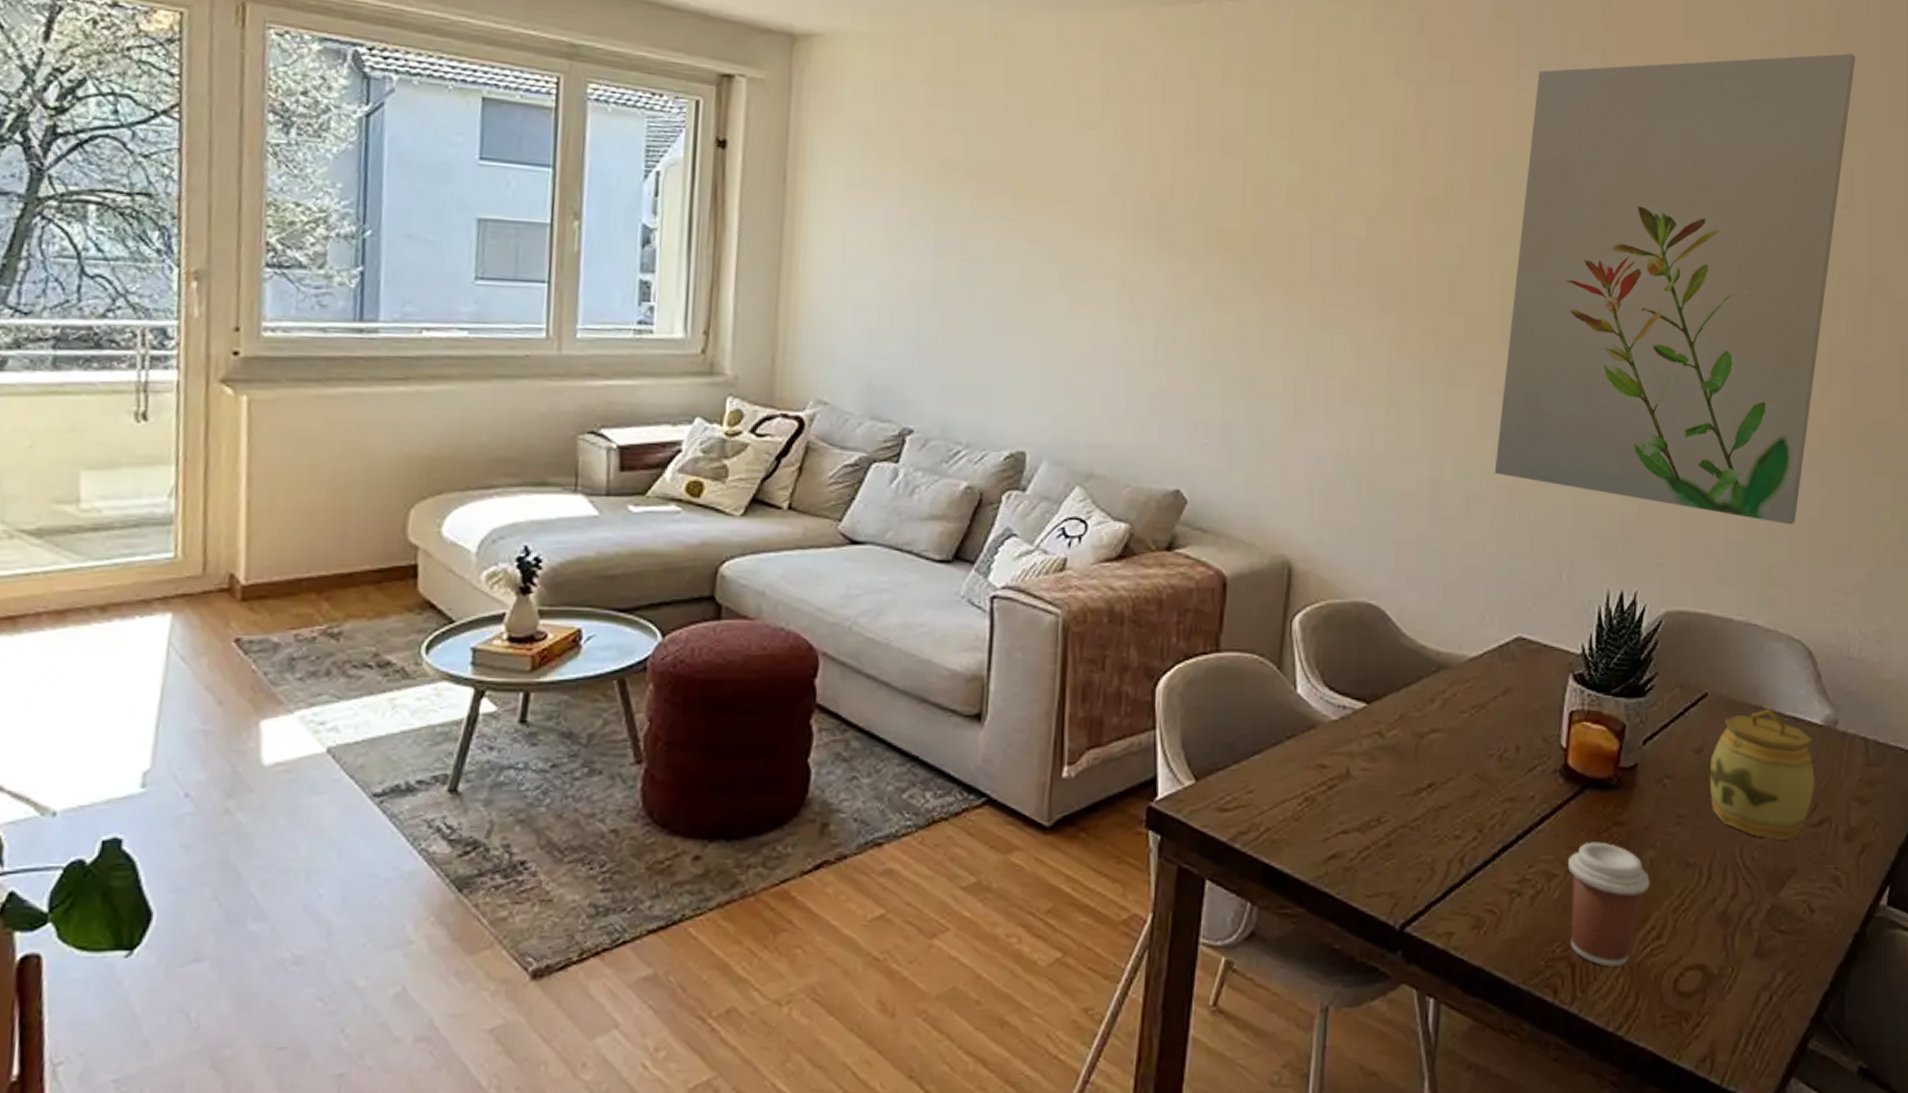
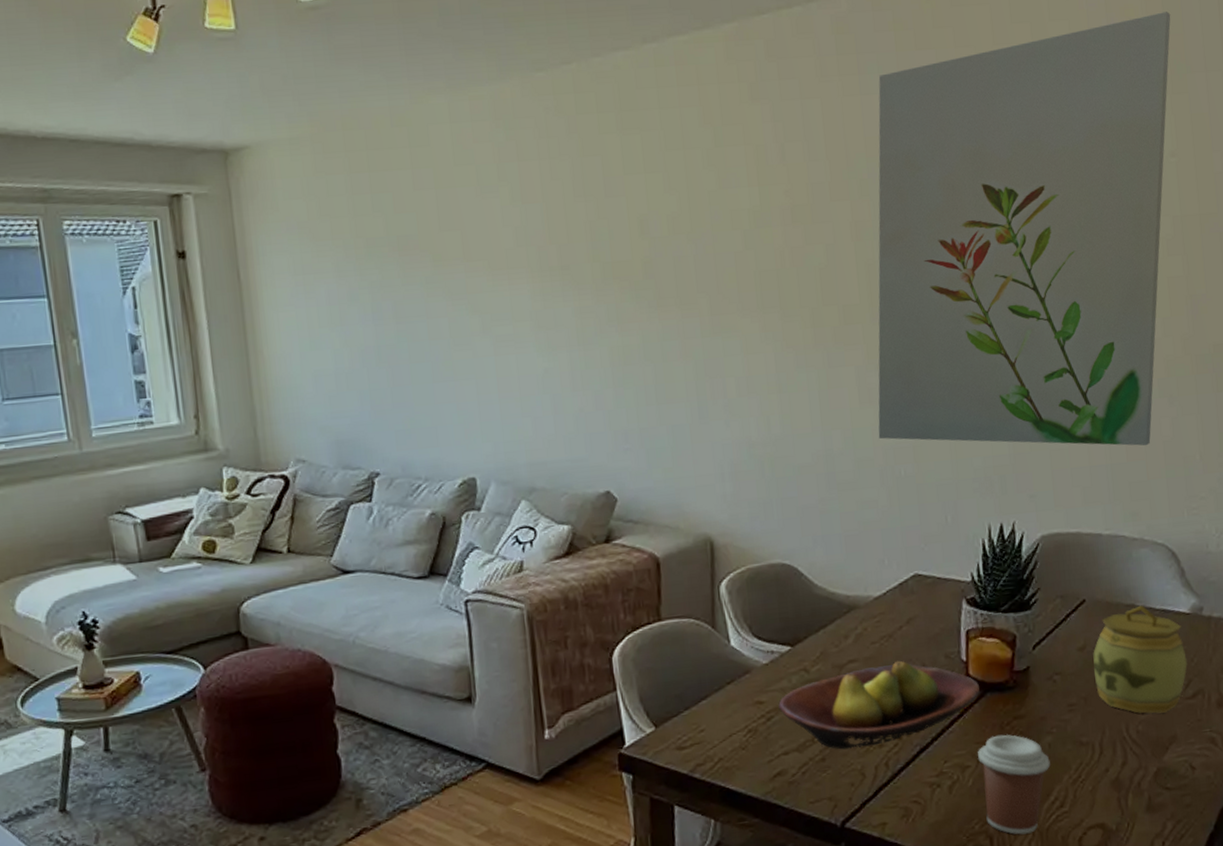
fruit bowl: none [1344,737,1578,836] -> present [778,660,980,750]

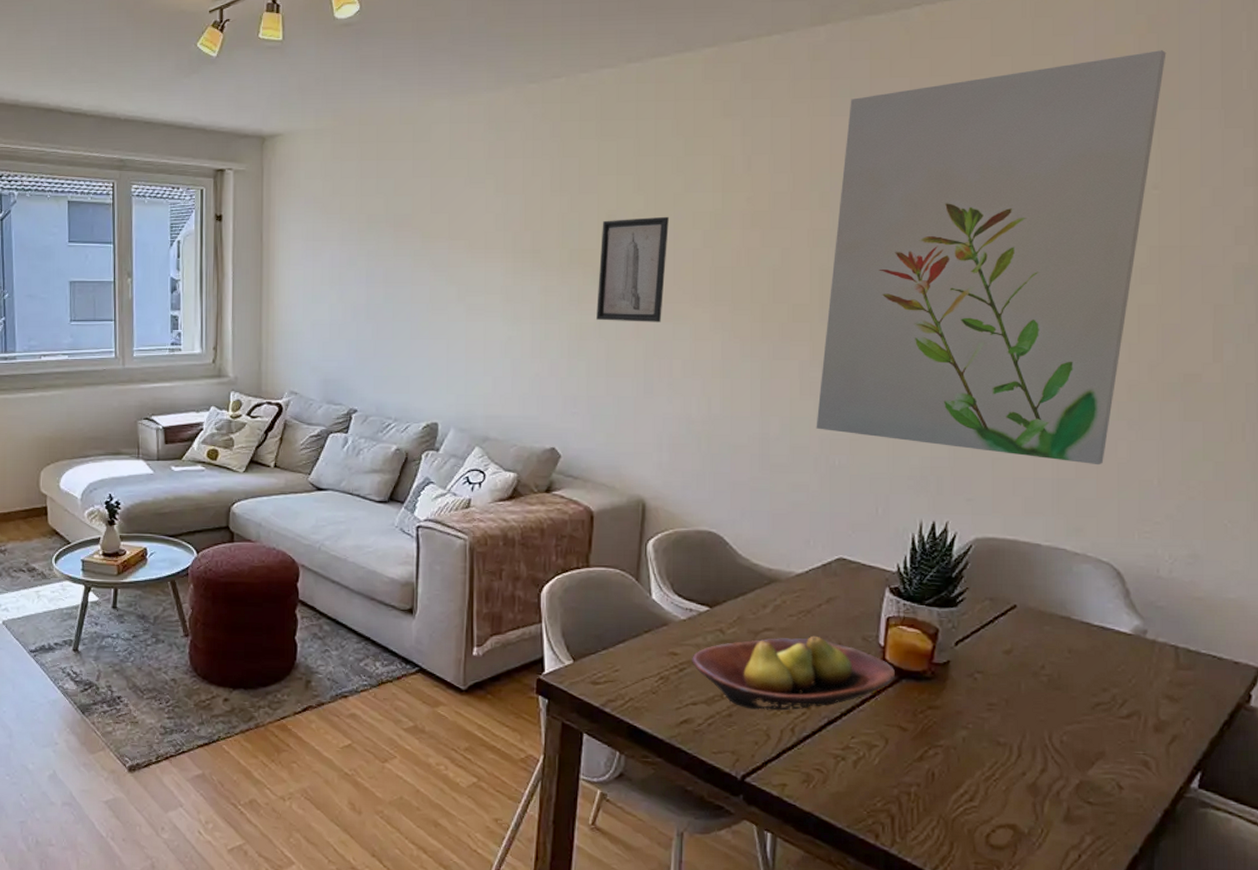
wall art: none [634,217,709,341] -> present [596,216,669,322]
coffee cup: present [978,735,1050,835] -> none [887,721,963,821]
jar: present [1093,605,1187,714] -> none [1018,619,1124,728]

